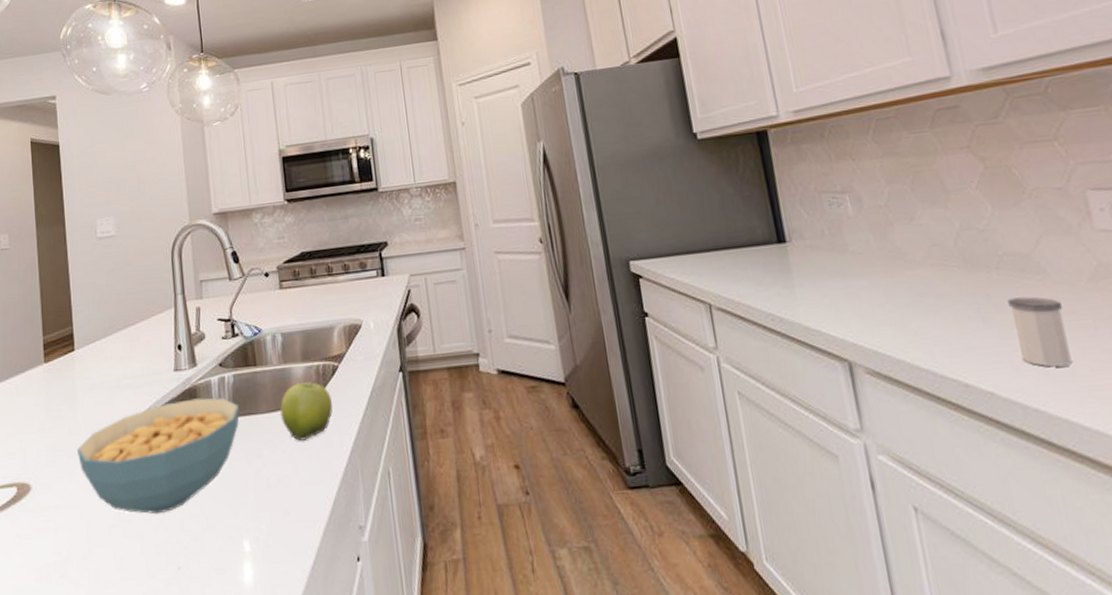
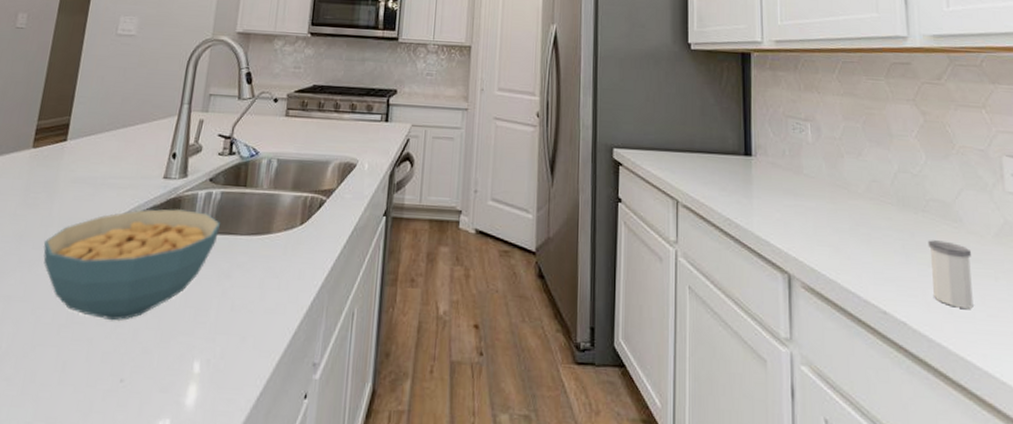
fruit: present [280,379,333,441] -> none [259,209,313,269]

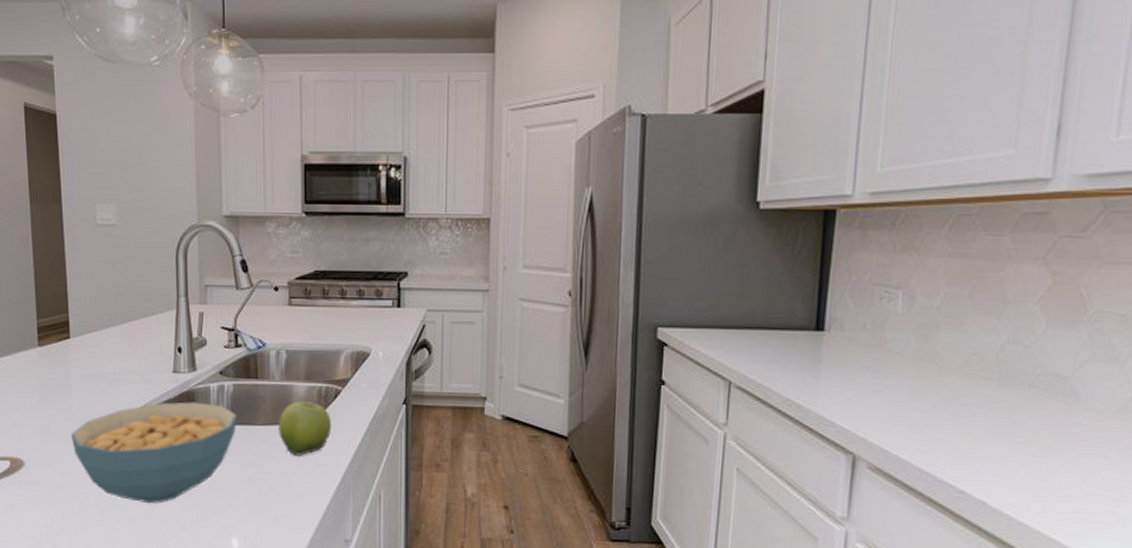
fruit: none [259,209,313,269] -> present [277,399,332,456]
salt shaker: present [927,240,974,310] -> none [1025,417,1081,489]

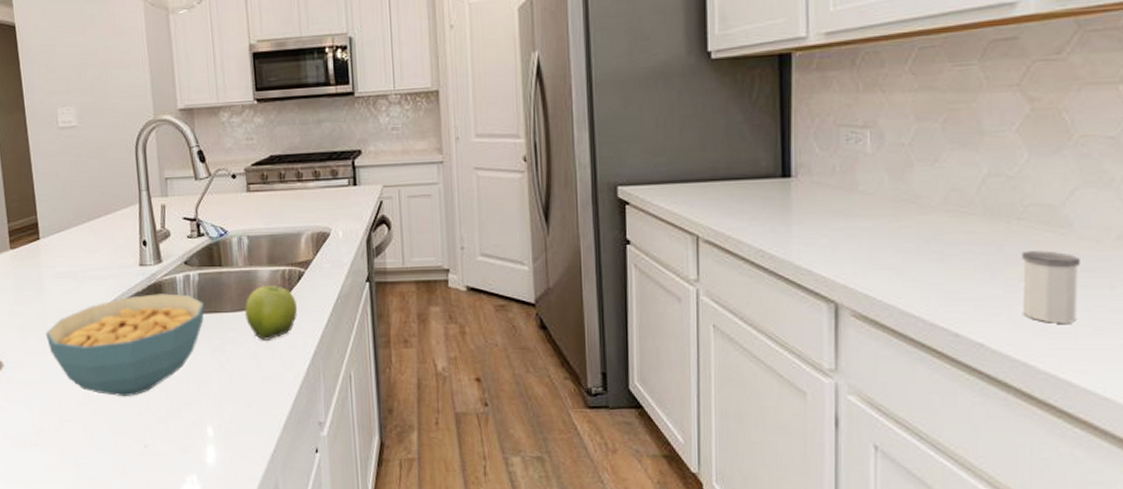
salt shaker: none [1025,417,1081,489] -> present [1021,251,1080,325]

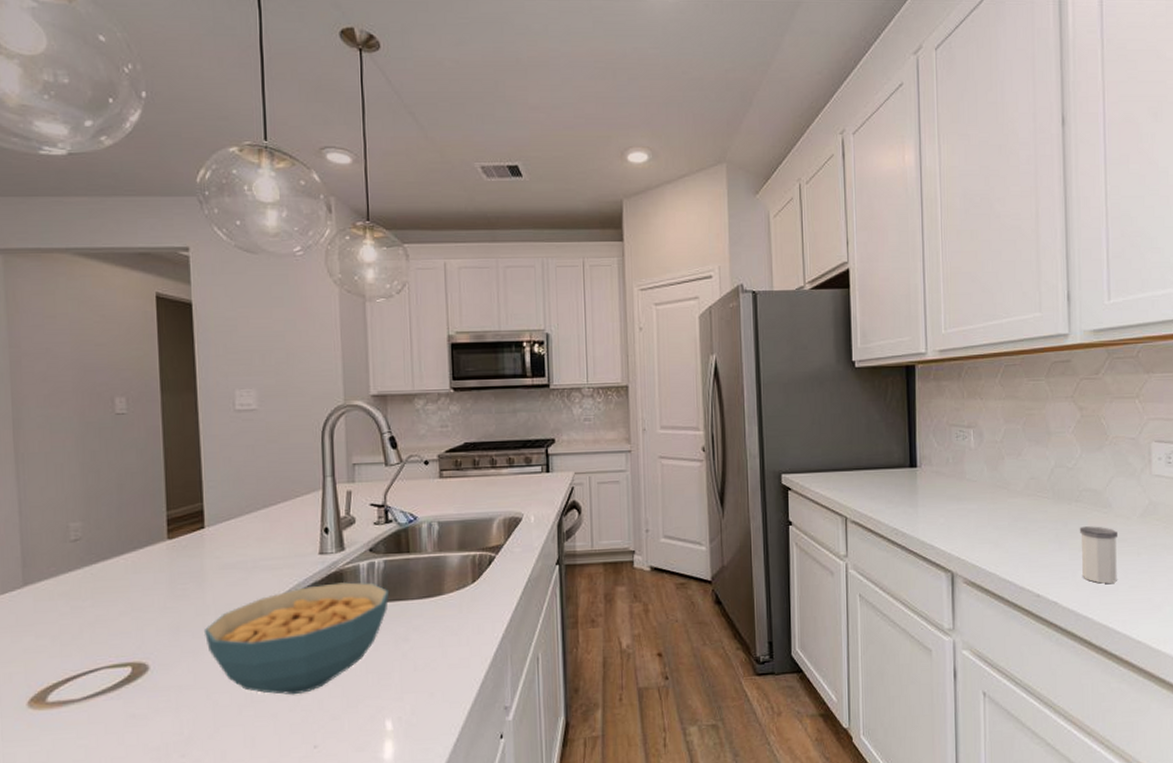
fruit: present [244,283,298,340] -> none [431,568,487,627]

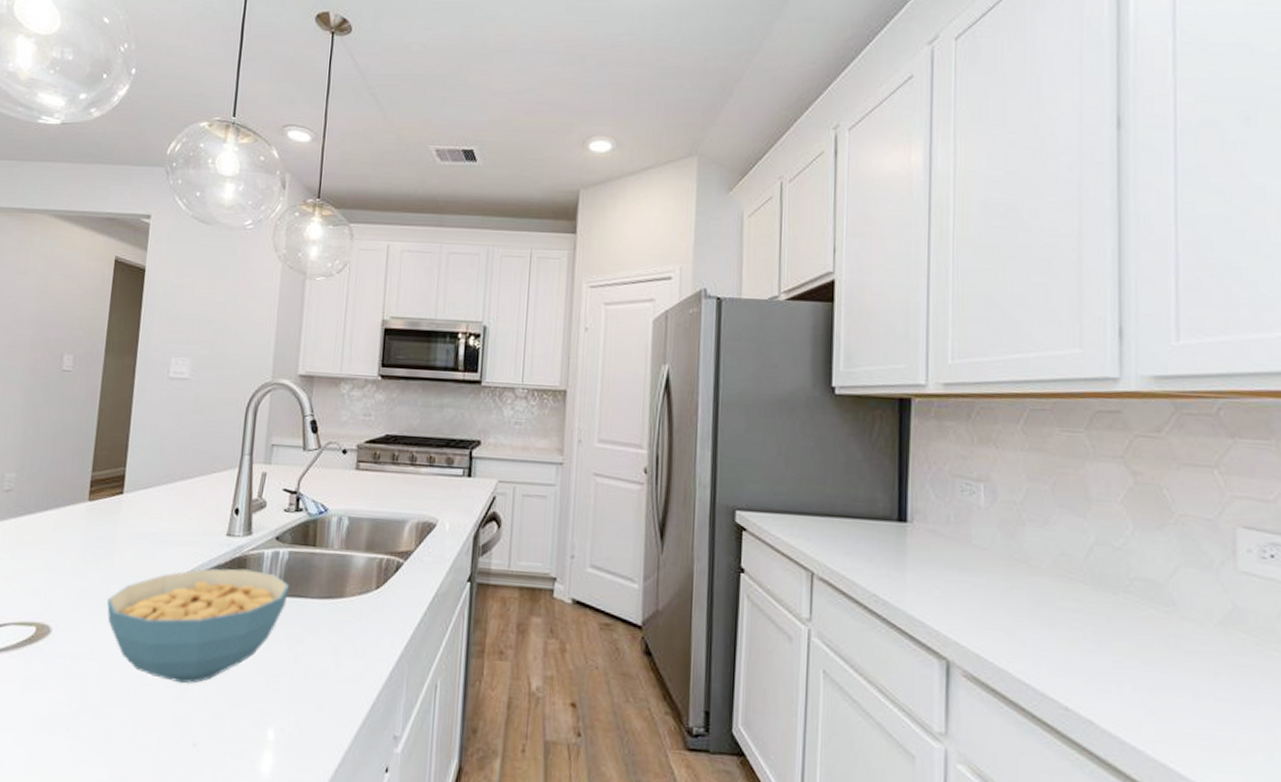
salt shaker: present [1079,526,1117,584] -> none [1128,626,1184,710]

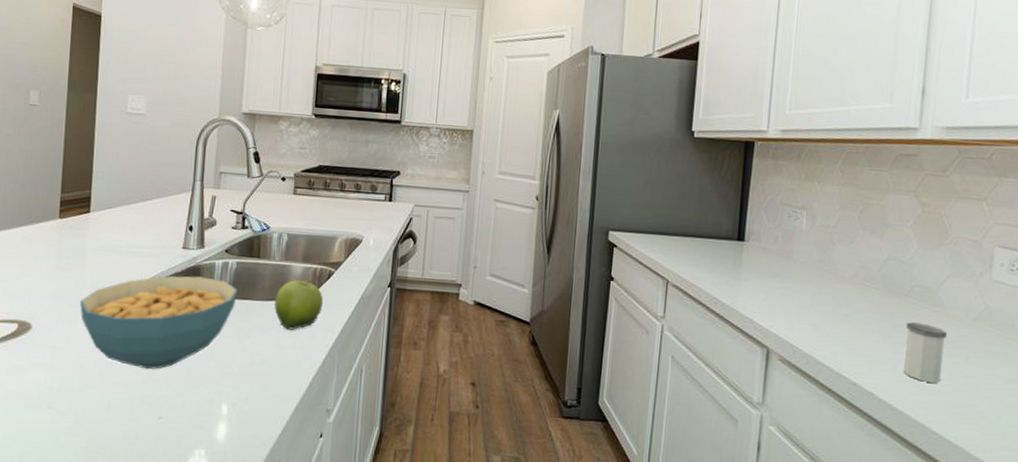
fruit: none [331,572,390,635] -> present [273,279,324,330]
salt shaker: none [1128,626,1184,710] -> present [904,322,947,384]

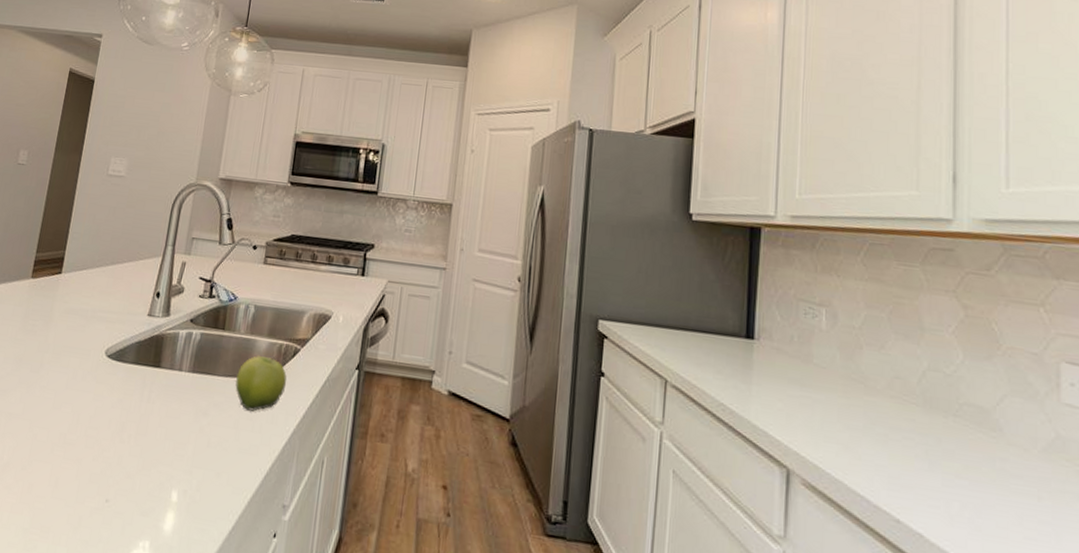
cereal bowl: present [79,275,239,370] -> none [40,343,200,446]
salt shaker: present [904,322,947,384] -> none [957,448,1010,529]

